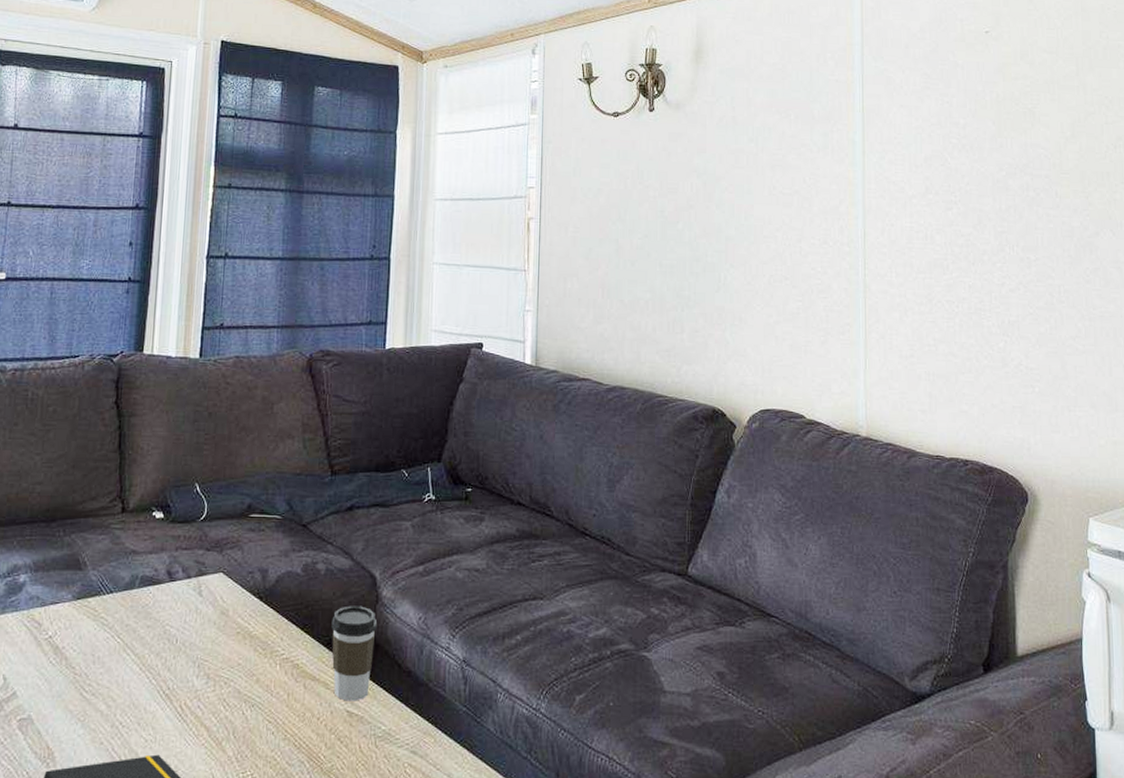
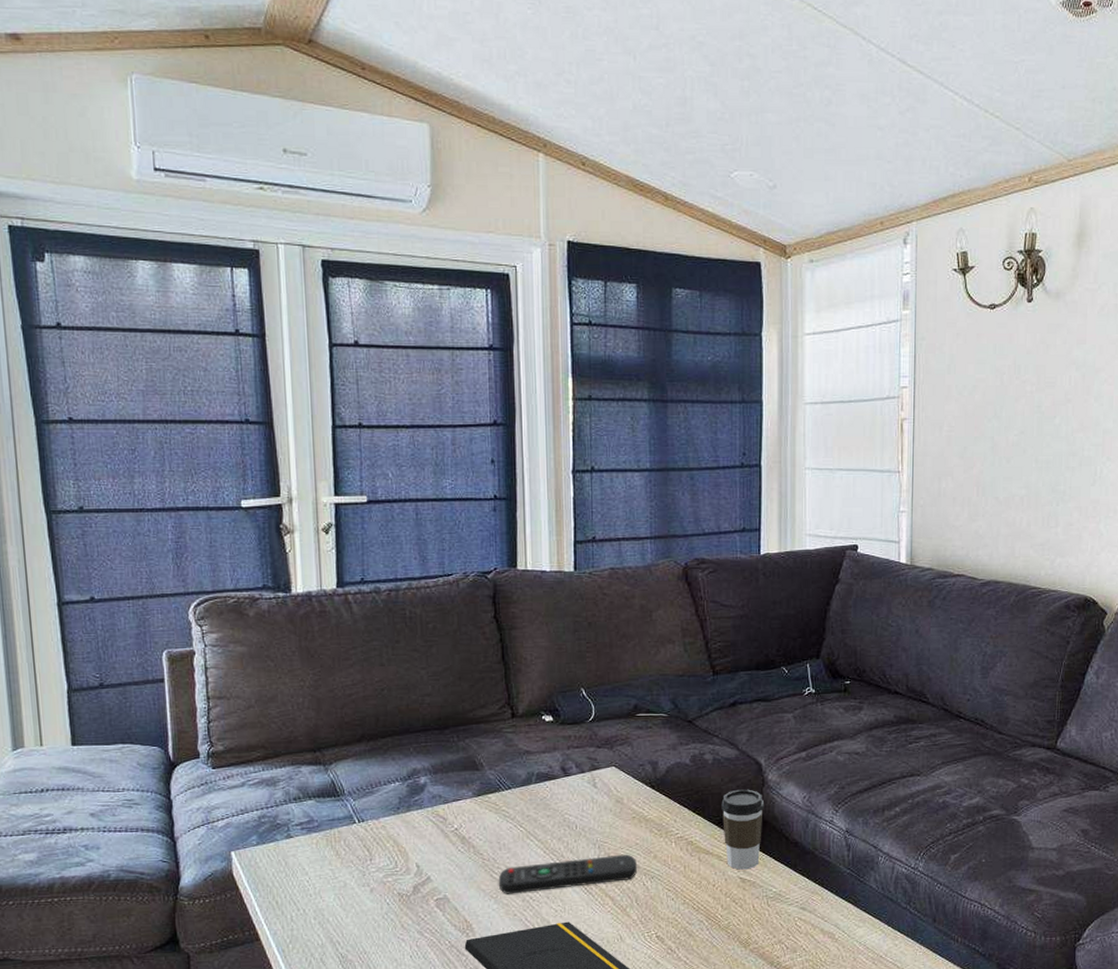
remote control: none [87,676,237,718] -> present [498,854,637,894]

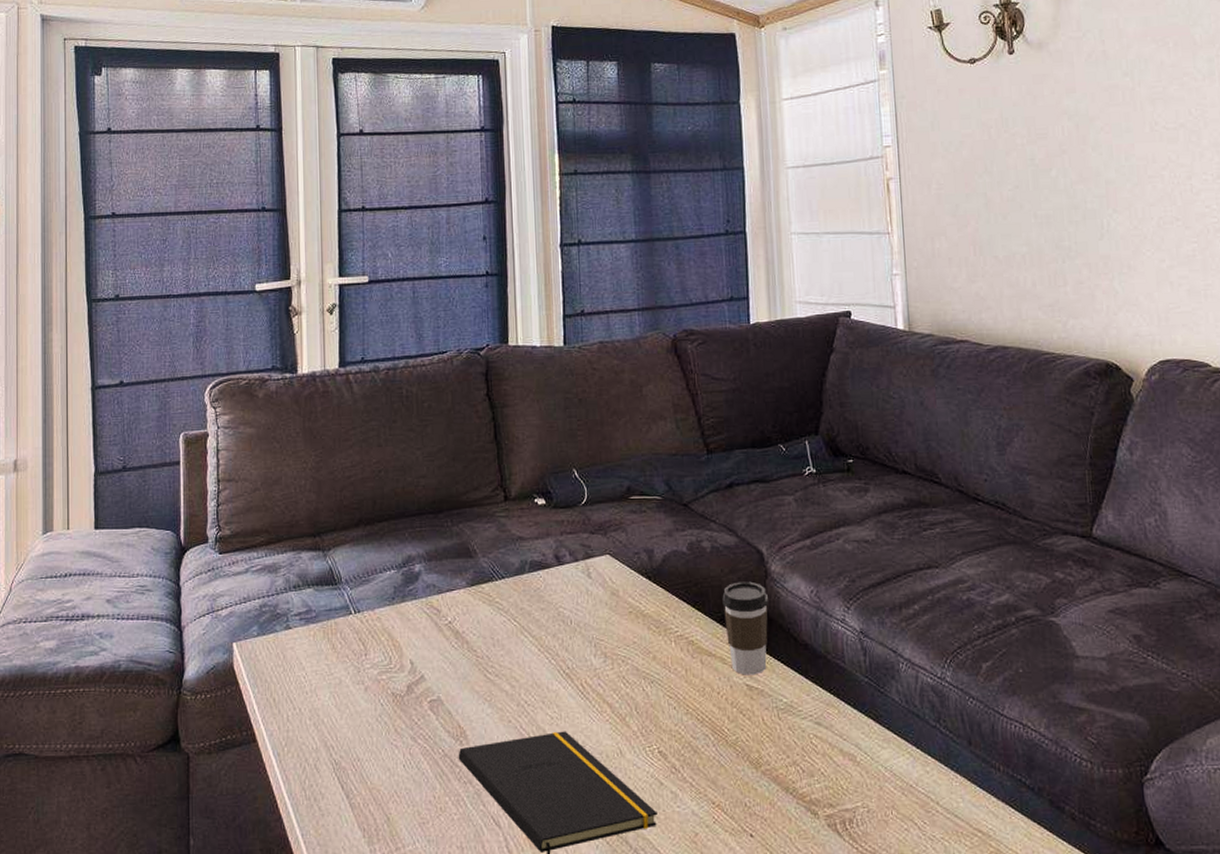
remote control: present [498,854,637,894] -> none [492,654,635,697]

